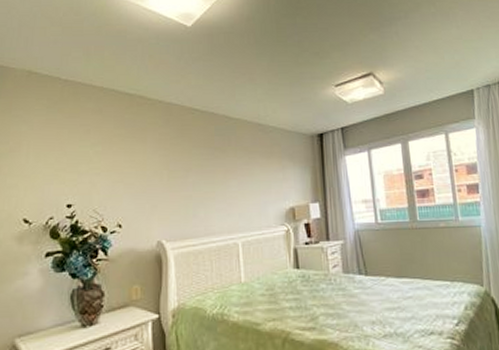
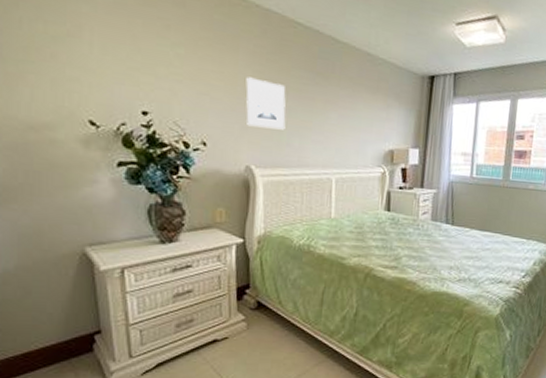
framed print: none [154,161,191,204] -> present [246,77,286,130]

